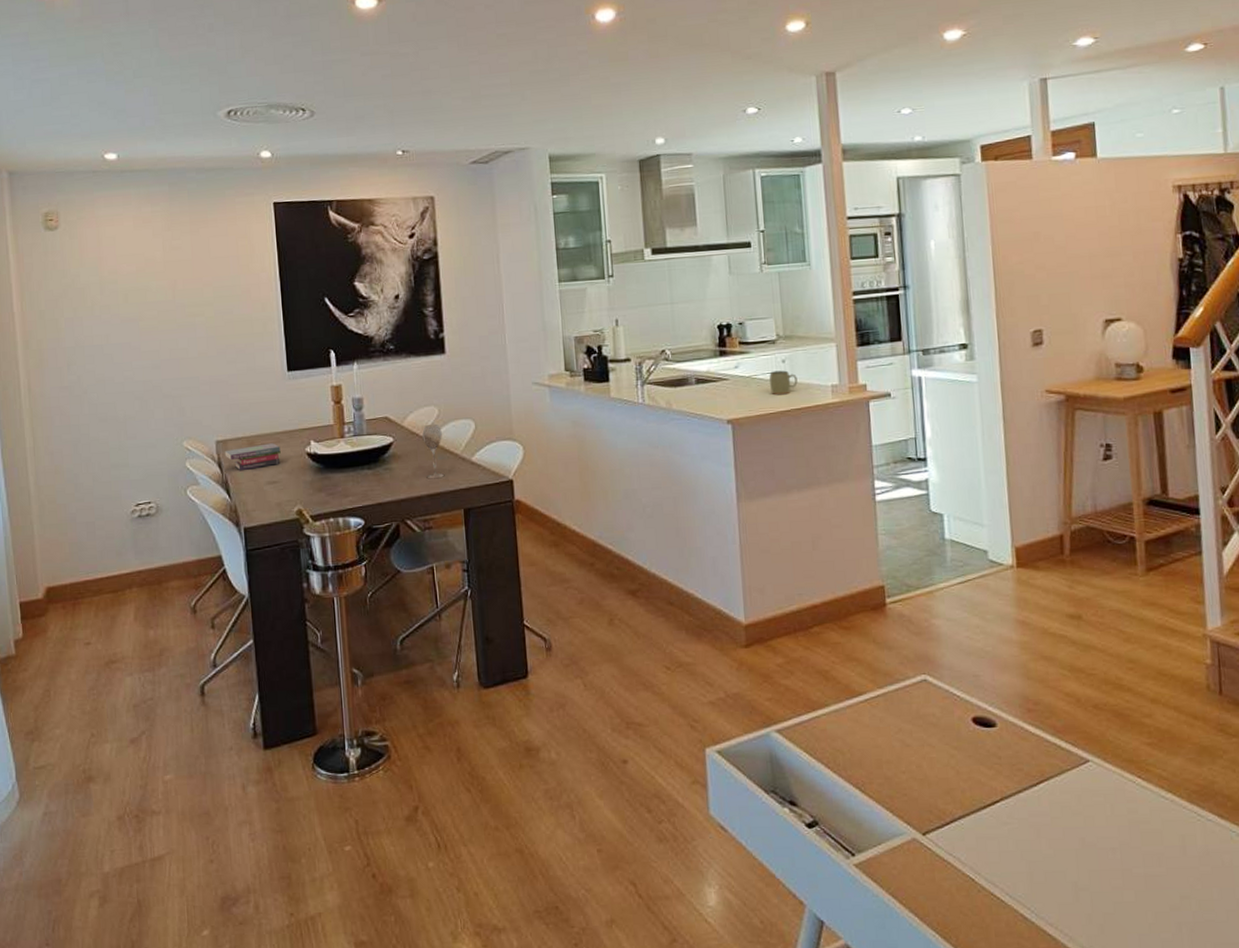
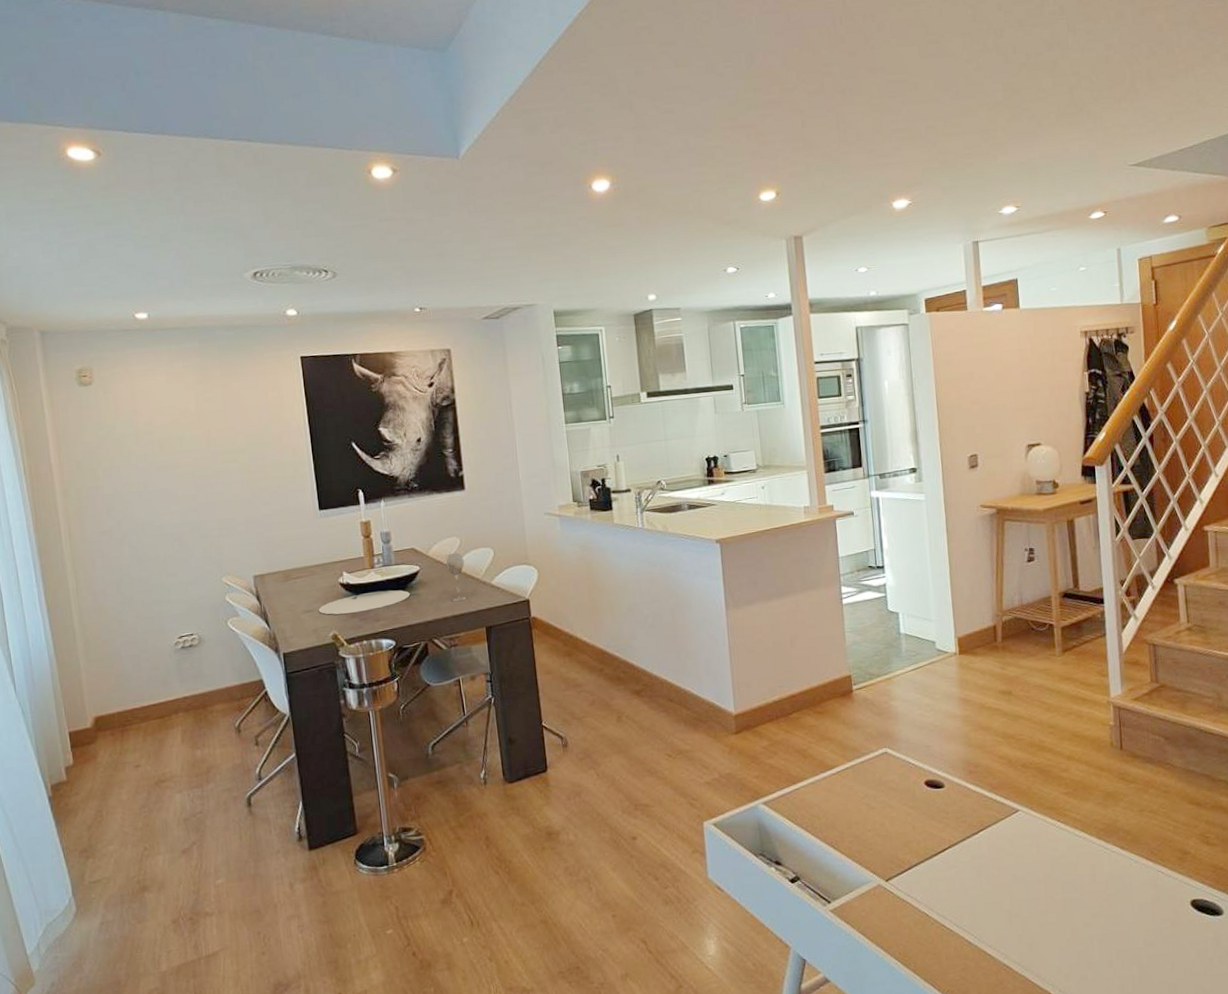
books: present [224,443,281,471] -> none [262,575,315,602]
placemat: none [283,462,383,489] -> present [318,590,411,615]
mug: present [769,370,798,394] -> none [751,495,775,516]

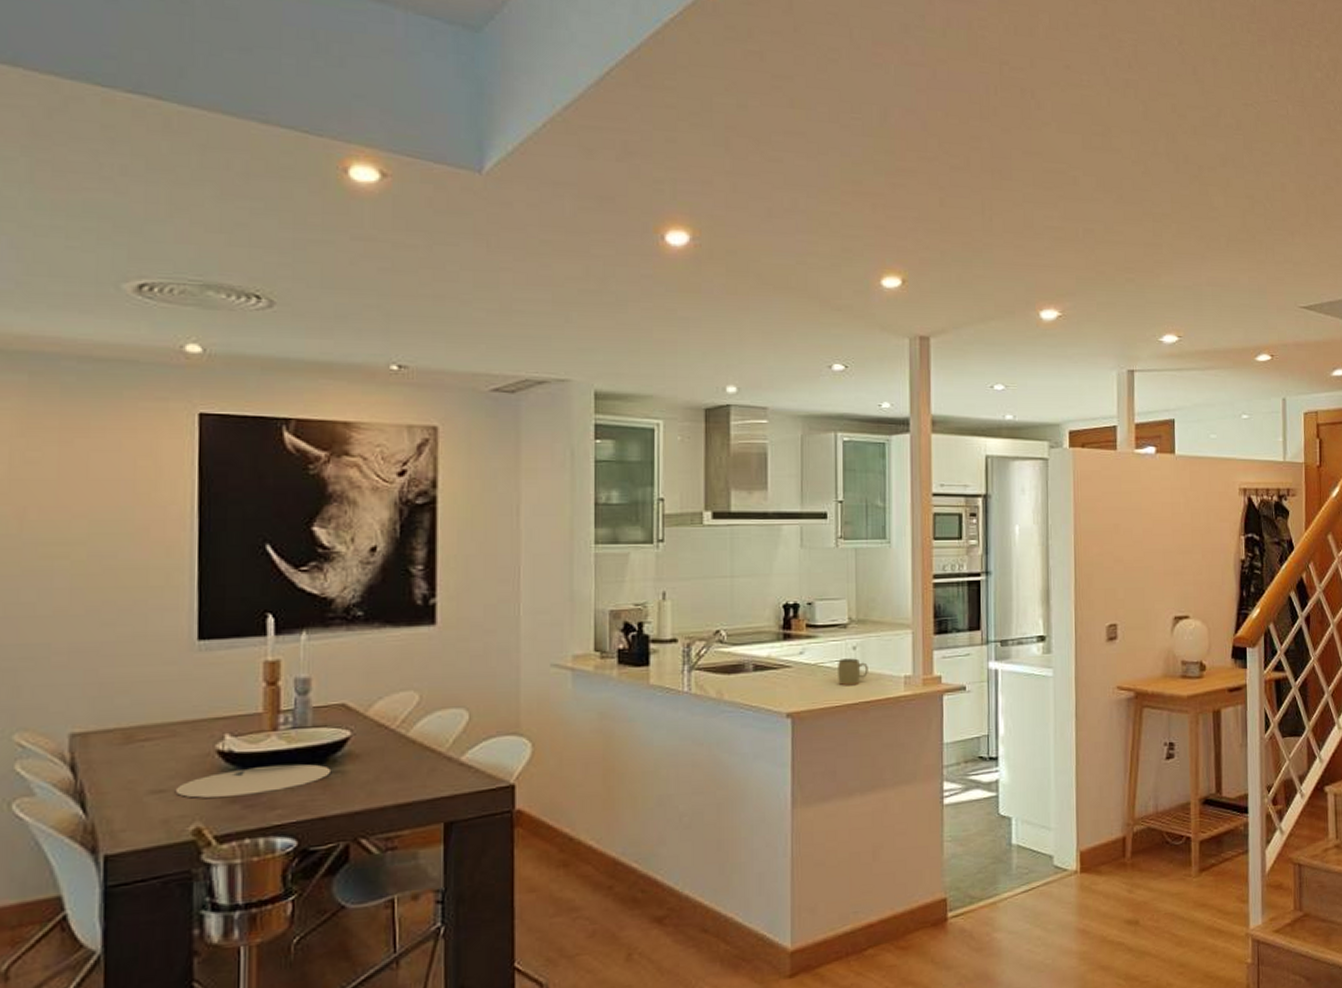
wineglass: present [446,552,468,602] -> none [394,713,422,785]
mug: none [751,495,775,516] -> present [838,658,868,685]

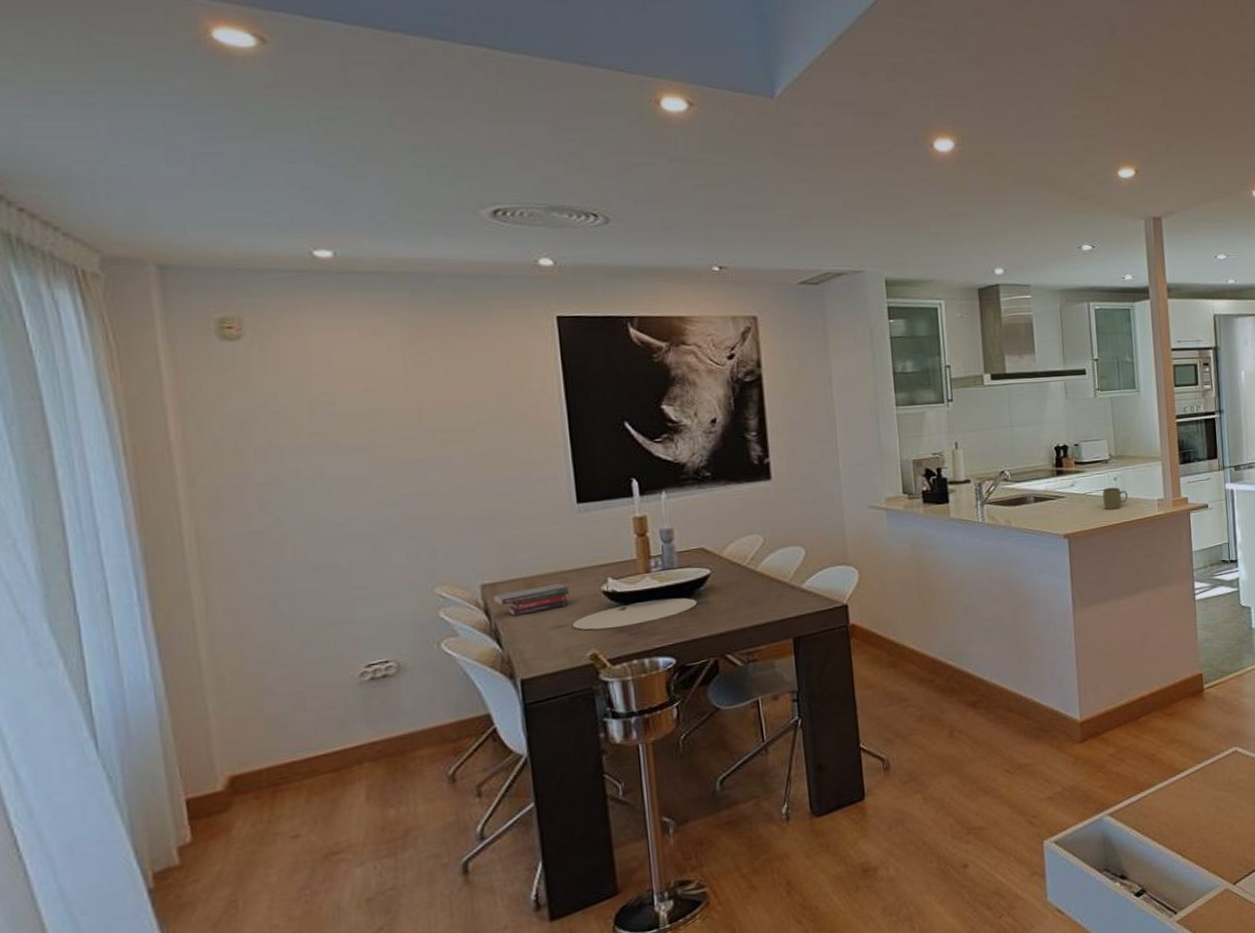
books: none [82,737,176,776] -> present [493,583,569,617]

